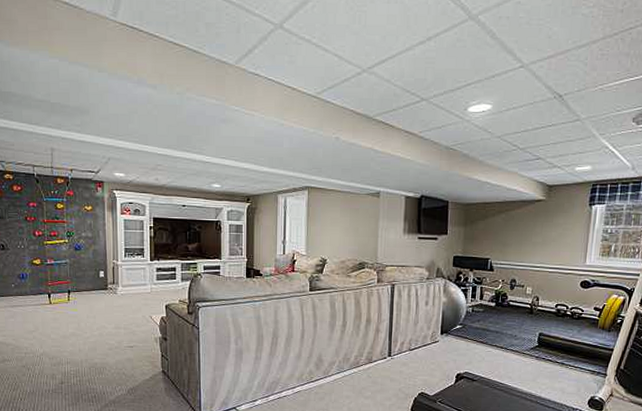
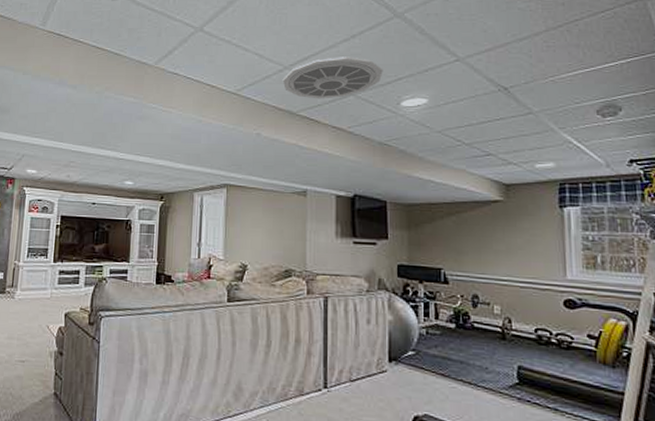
ceiling vent: none [360,60,455,104] -> present [282,57,383,99]

